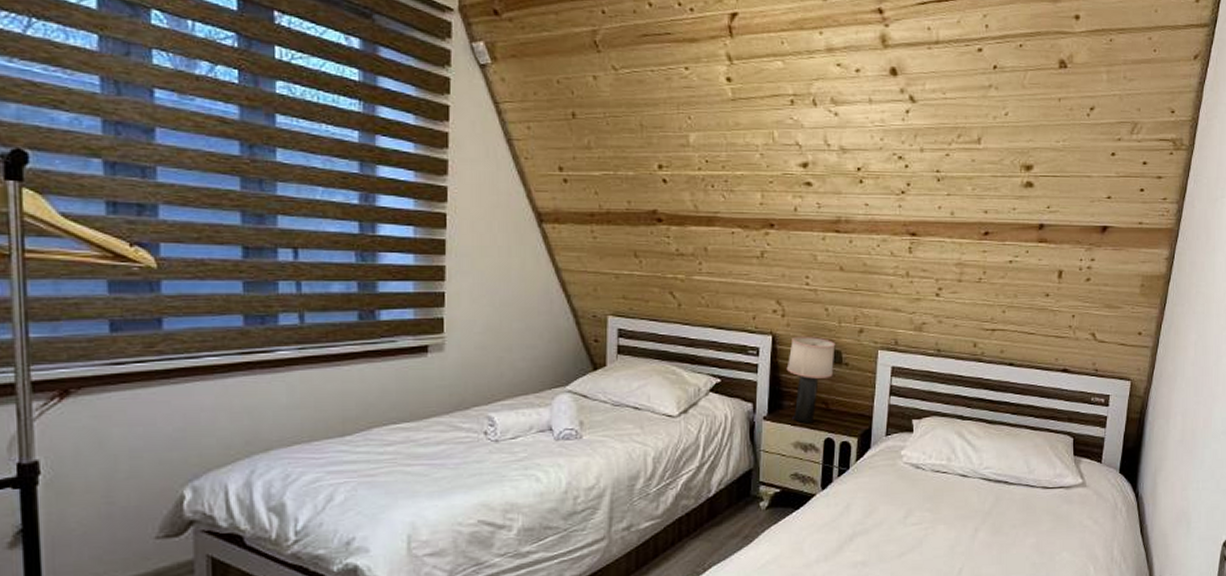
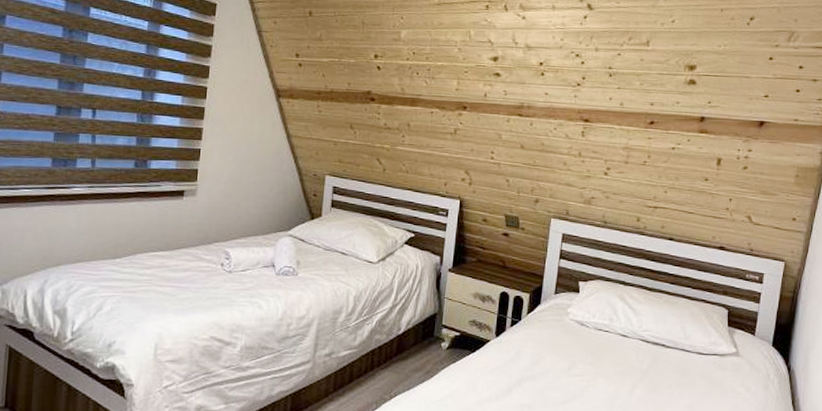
table lamp: present [786,336,836,424] -> none [470,202,514,278]

